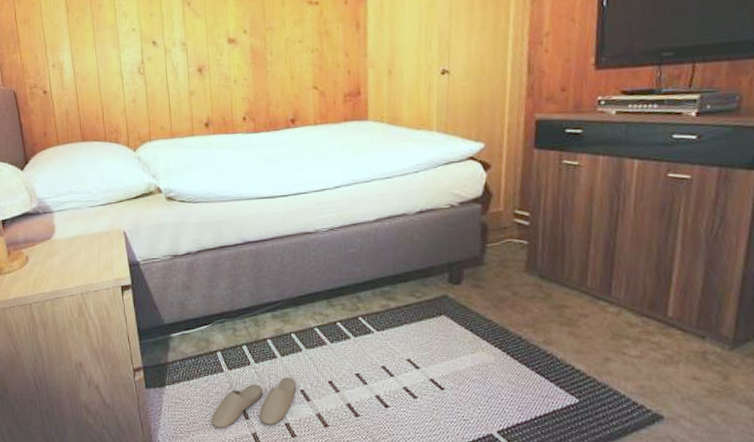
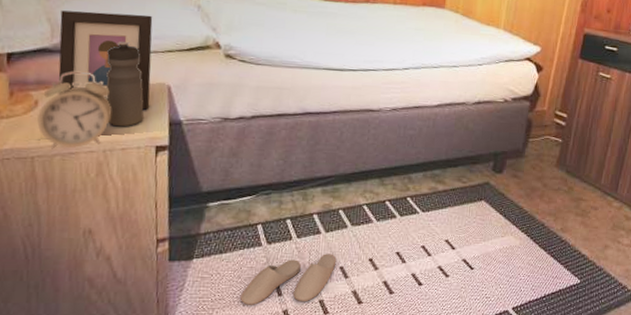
alarm clock: none [29,228,84,296] -> present [37,71,112,149]
picture frame: none [34,172,112,255] -> present [58,10,153,110]
water bottle: none [73,197,108,272] -> present [106,41,144,127]

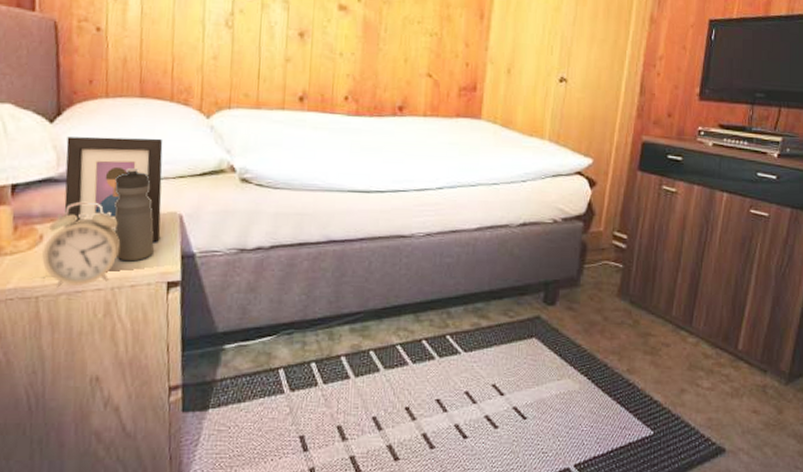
slippers: present [240,254,337,305] -> none [261,402,369,462]

